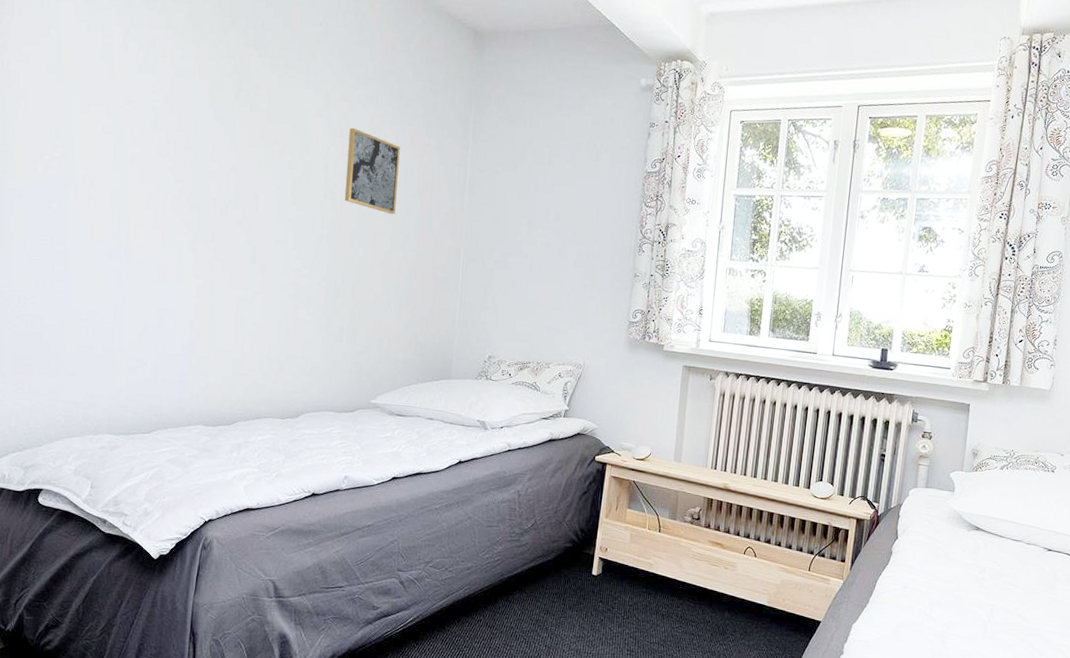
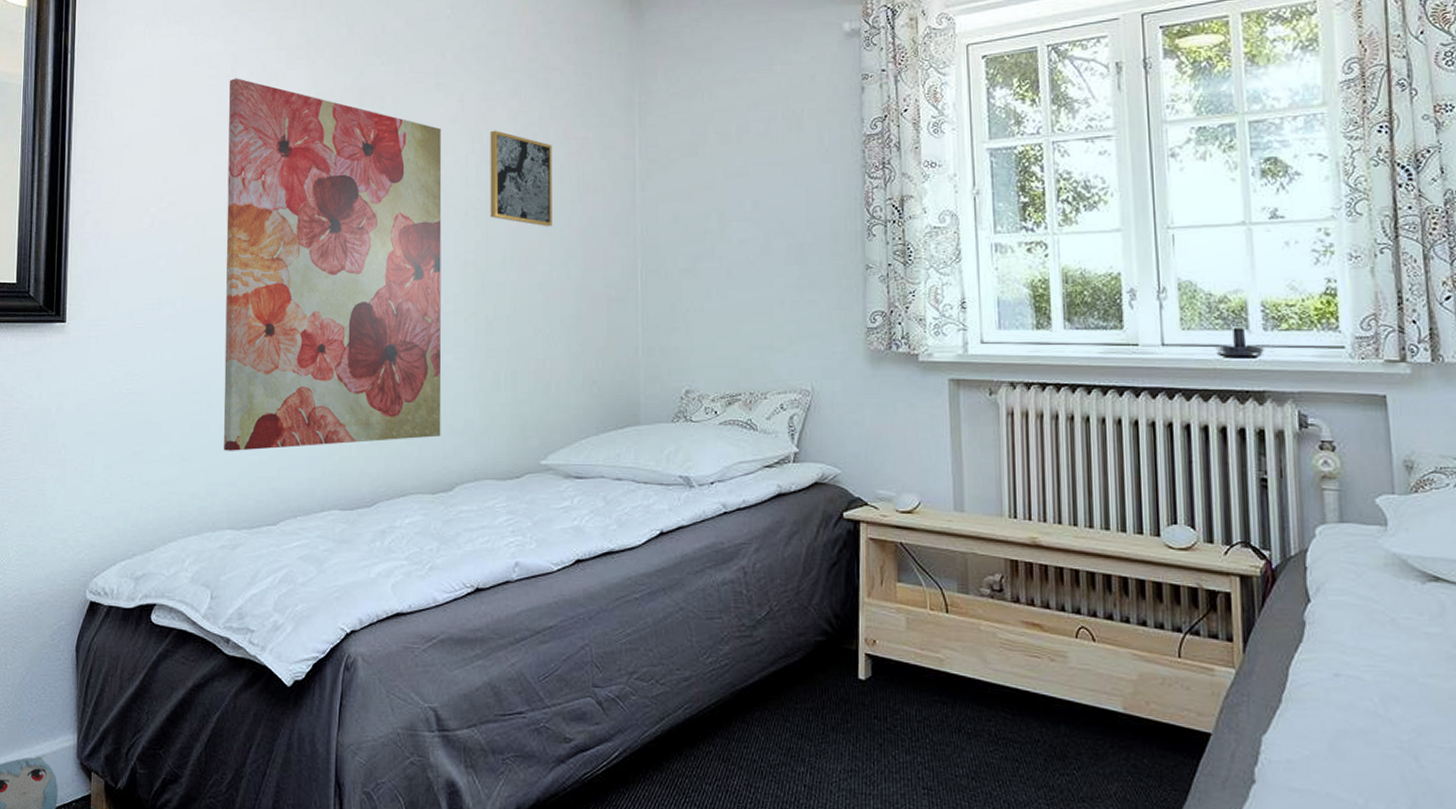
wall art: none [106,49,308,375] -> present [223,78,442,451]

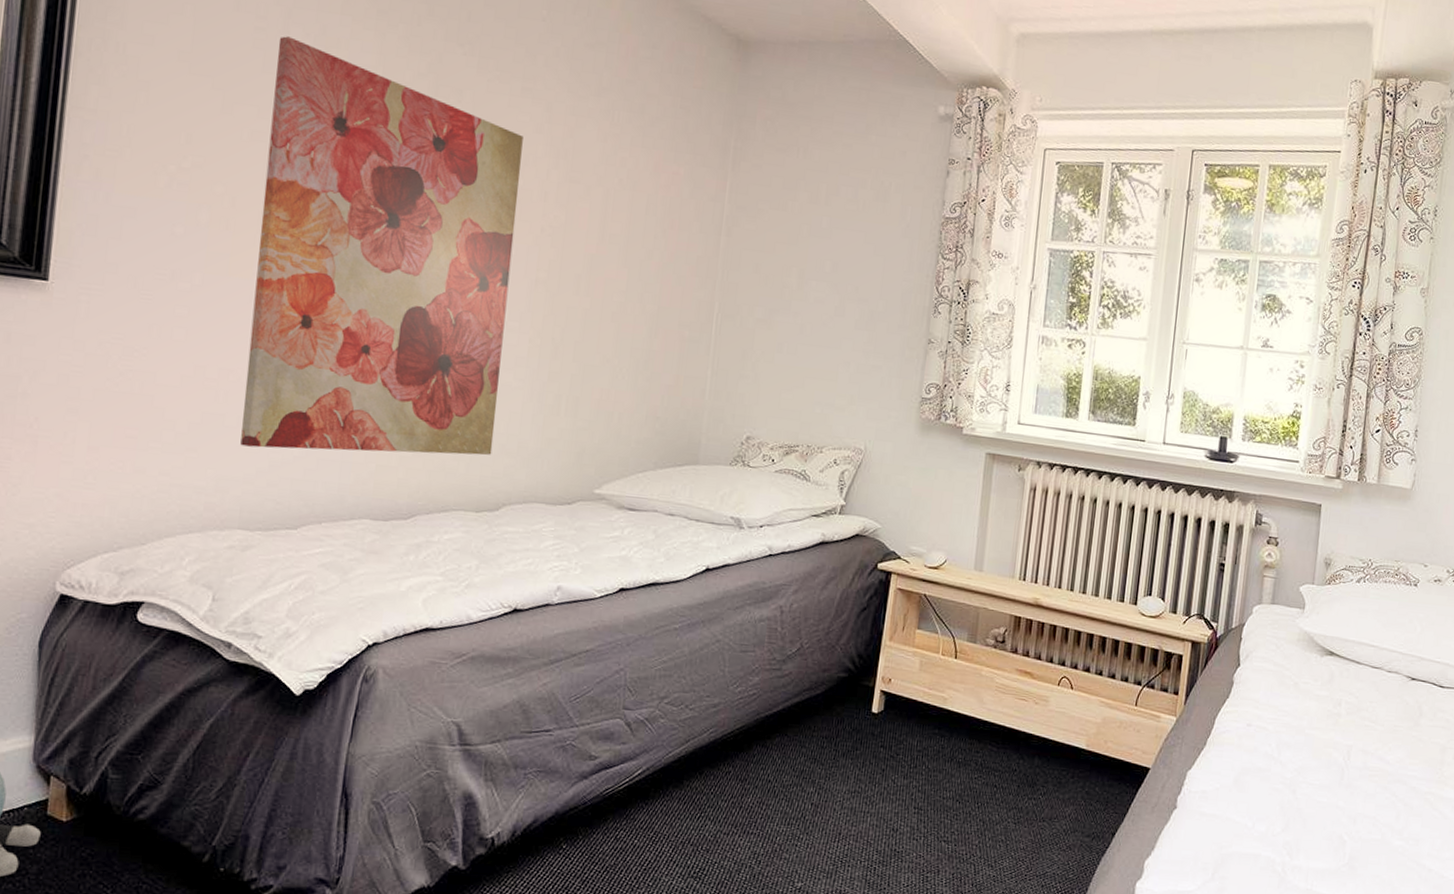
wall art: present [490,130,552,227] -> none [567,148,641,258]

